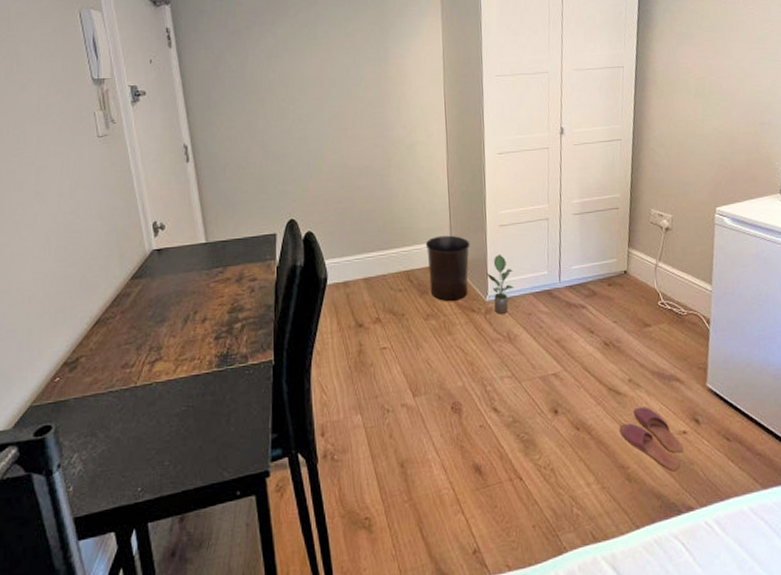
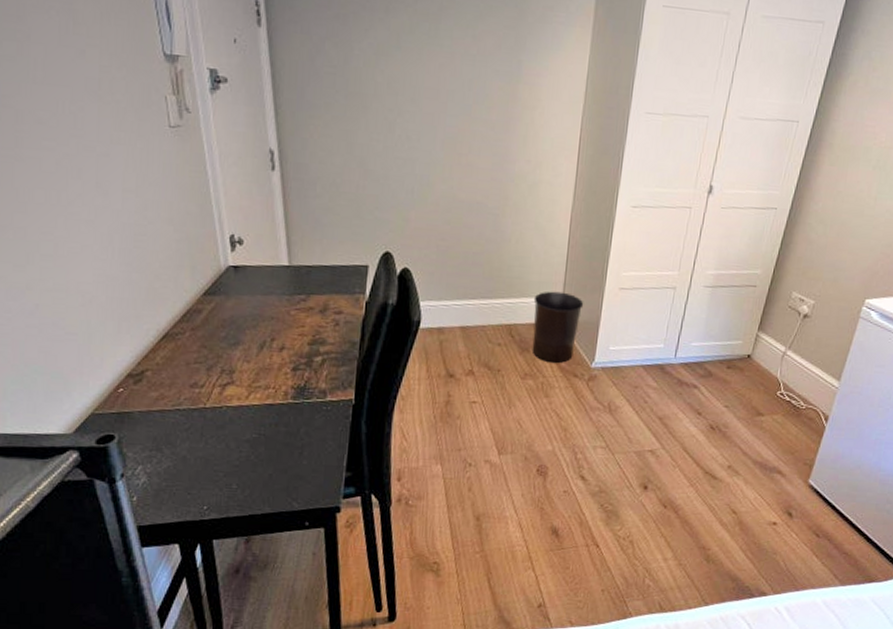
potted plant: present [486,254,514,314] -> none [596,319,626,383]
slippers: present [620,406,684,472] -> none [708,494,770,558]

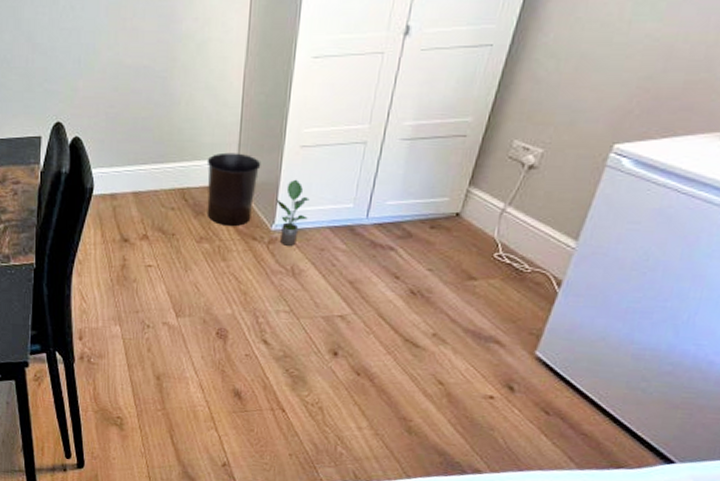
potted plant: none [596,319,626,383] -> present [276,179,310,246]

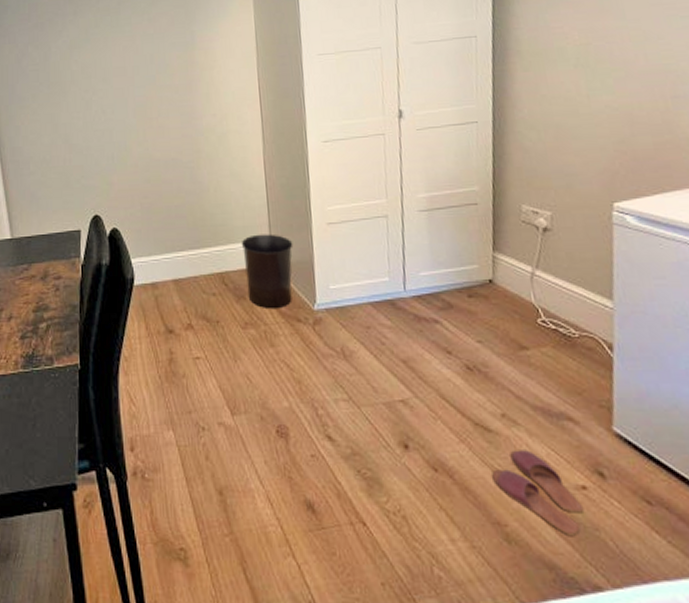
potted plant: present [276,179,310,246] -> none [313,256,348,326]
slippers: none [409,363,486,433] -> present [492,450,585,537]

